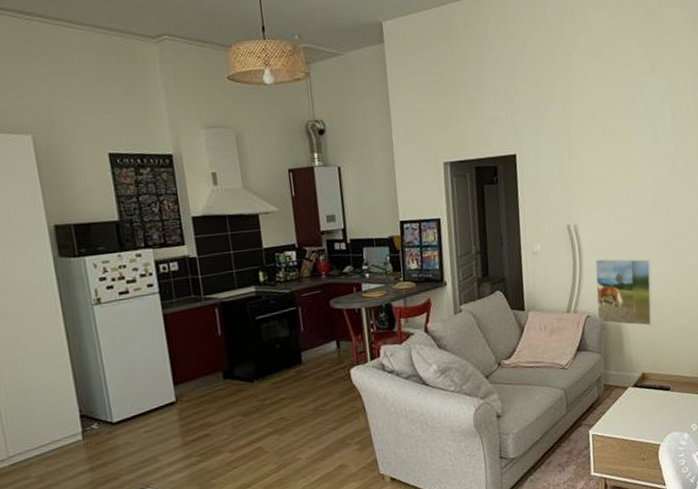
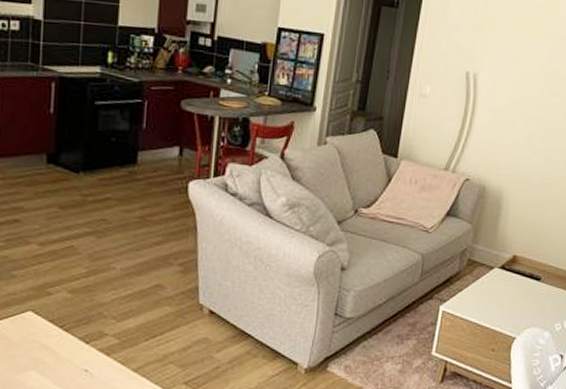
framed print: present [595,258,653,326] -> none [478,117,552,205]

